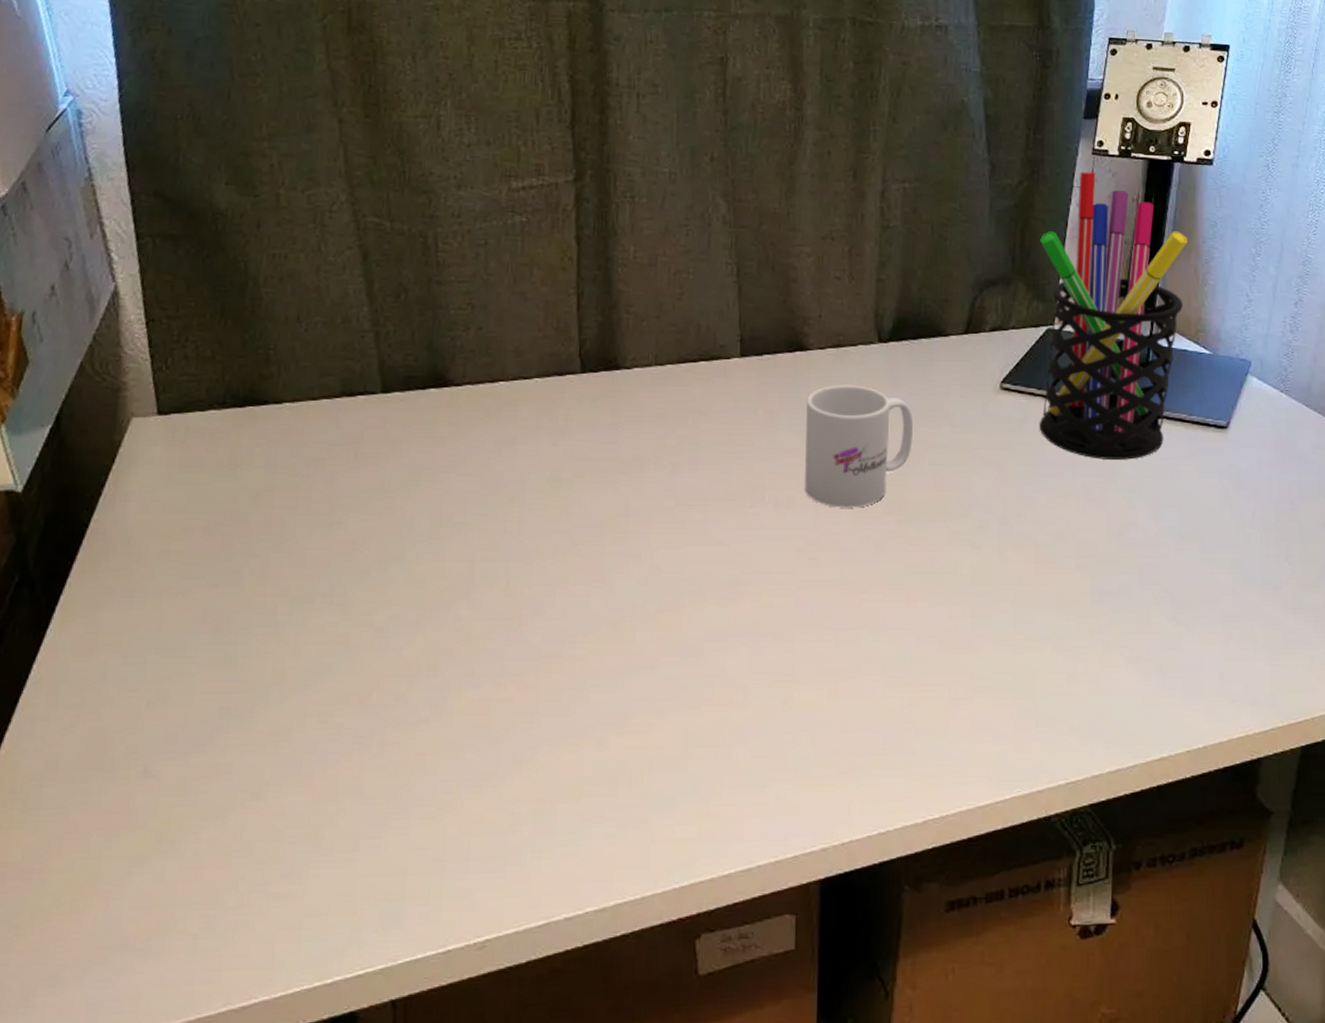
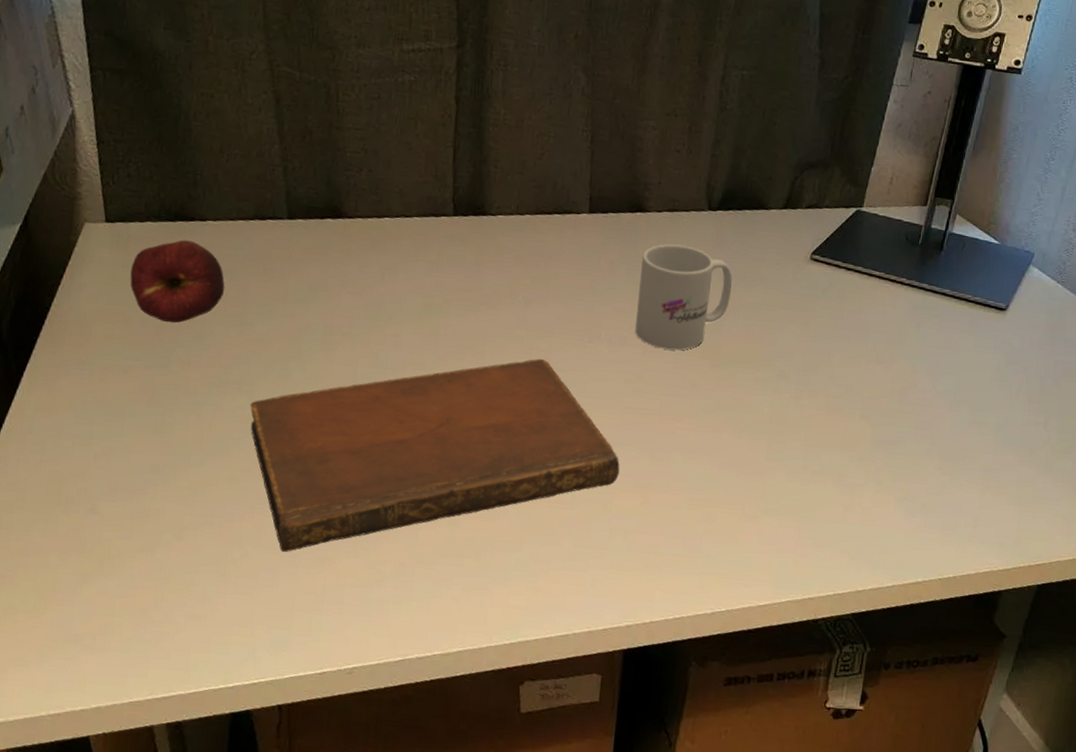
apple: none [189,428,308,530] -> present [130,240,225,323]
notebook: none [343,532,799,800] -> present [250,358,620,552]
pen holder: present [1039,172,1187,460] -> none [841,71,990,330]

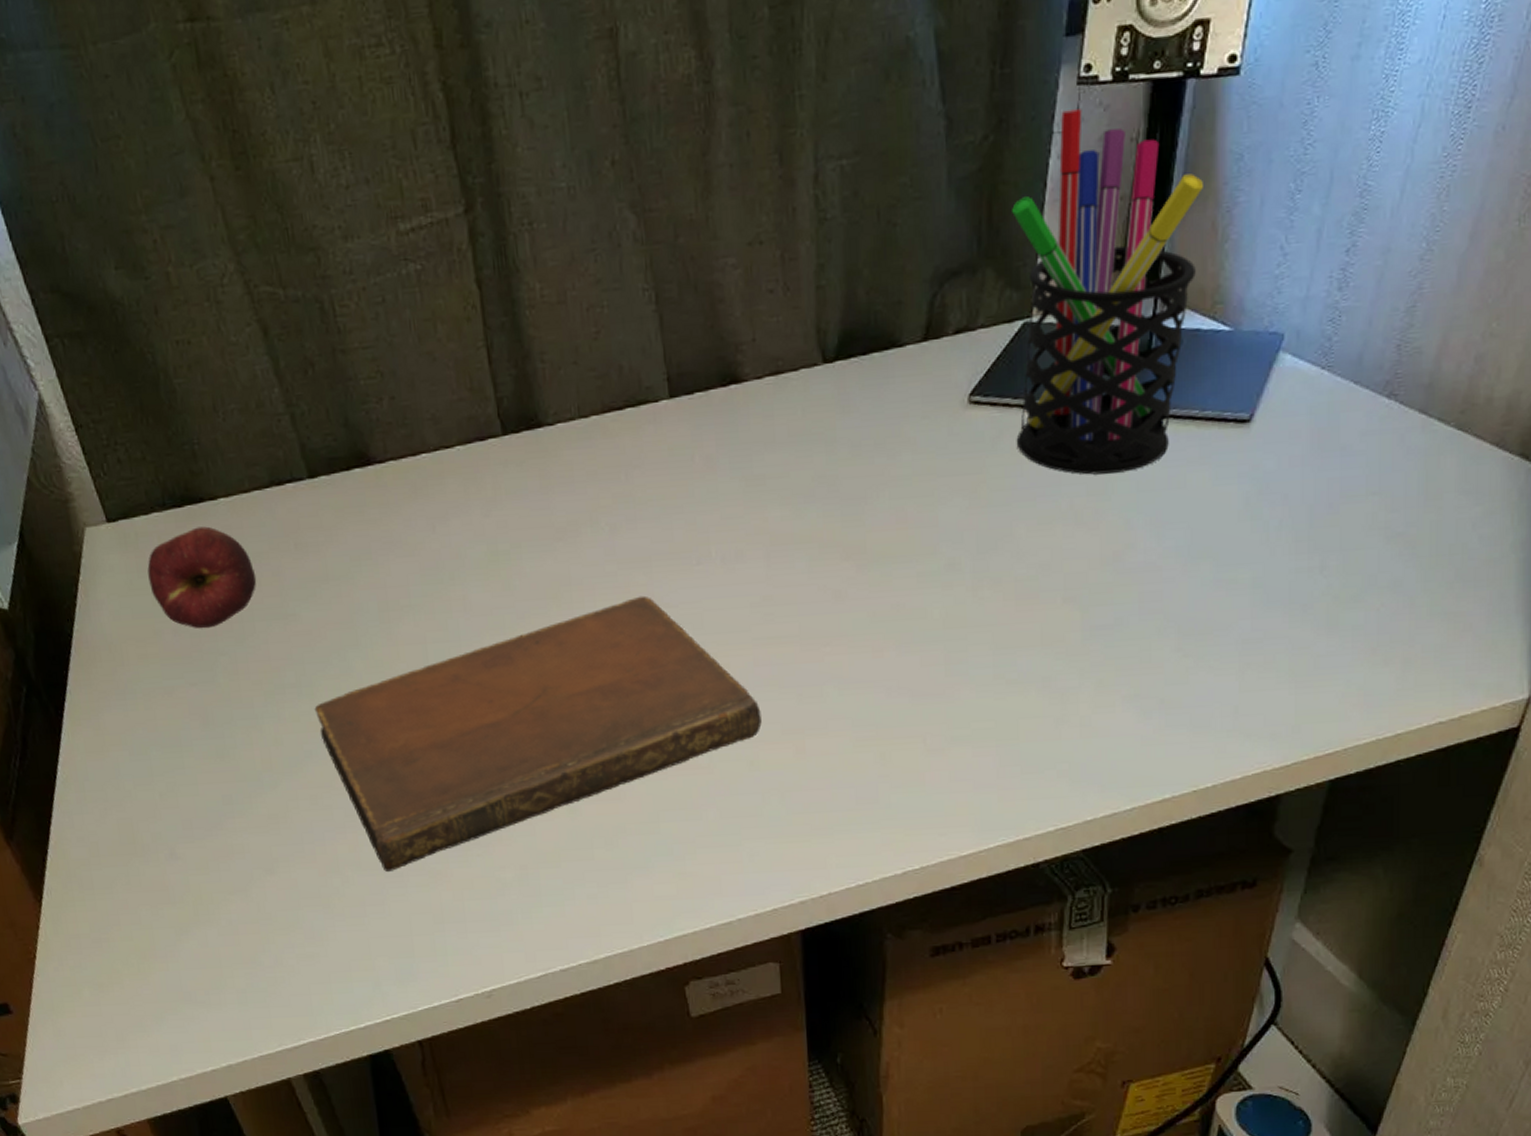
mug: present [635,244,732,351] -> none [747,416,869,557]
pen holder: none [841,71,990,330] -> present [1012,109,1203,475]

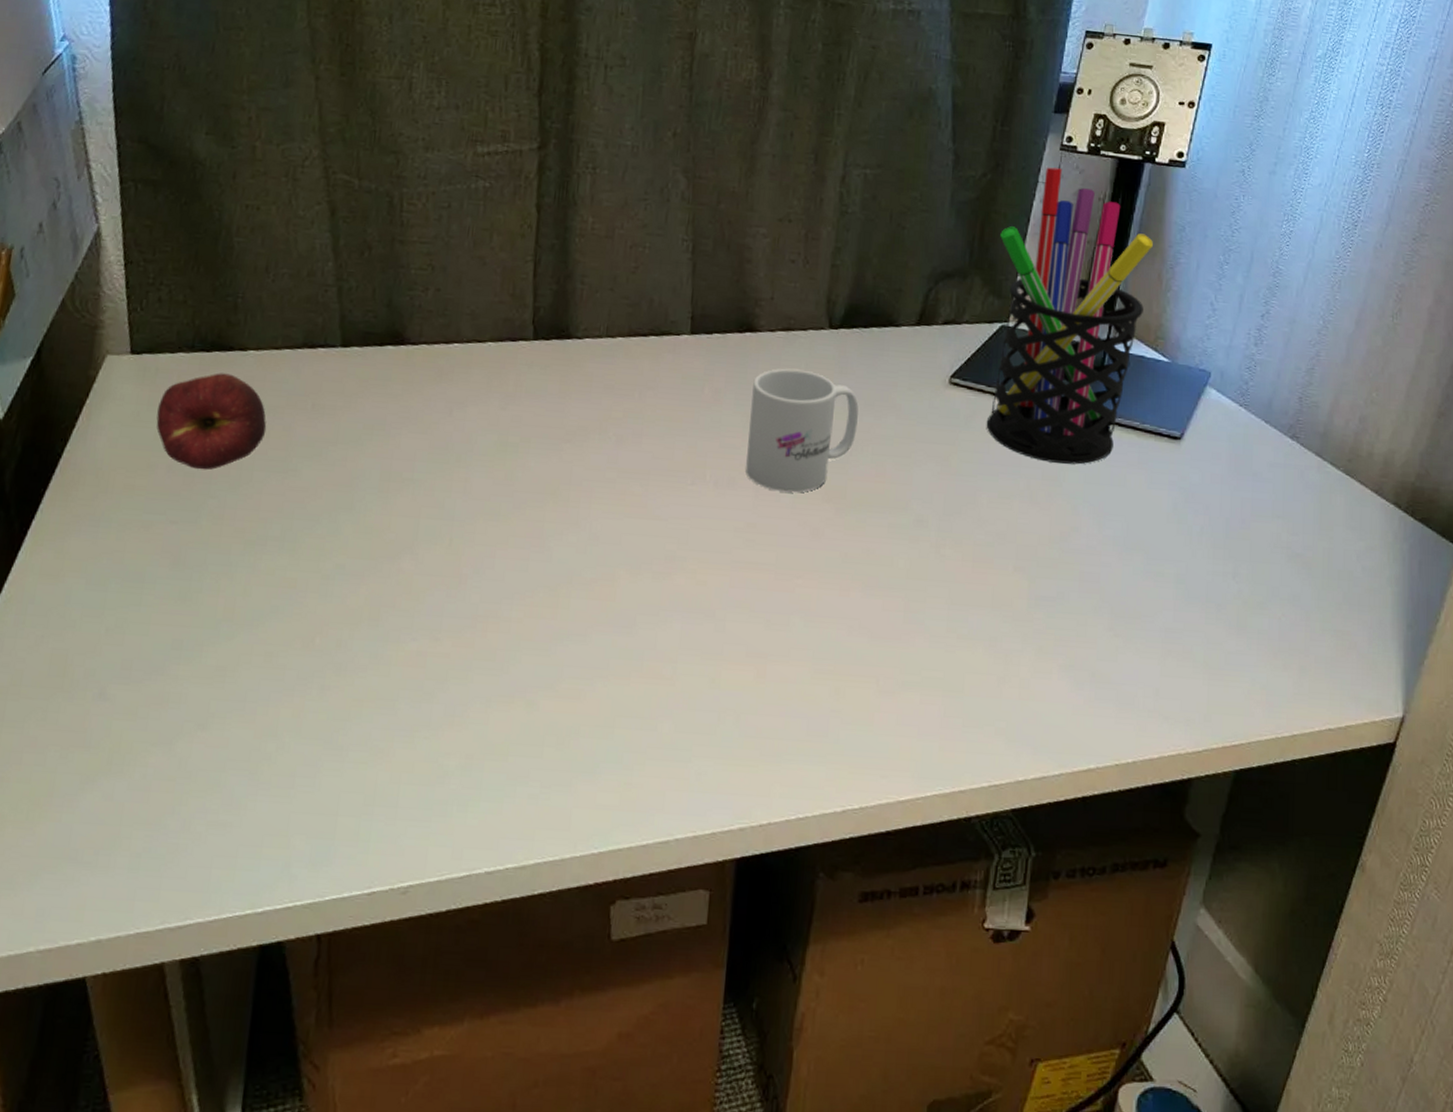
notebook: present [314,595,762,872] -> none [291,505,729,743]
mug: none [747,416,869,557] -> present [746,368,859,493]

